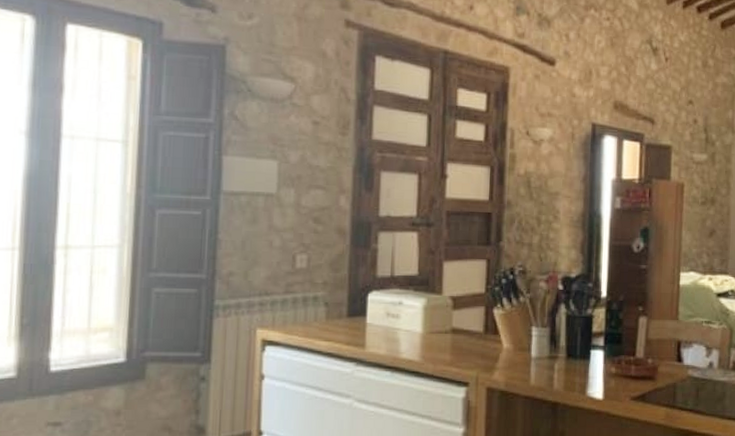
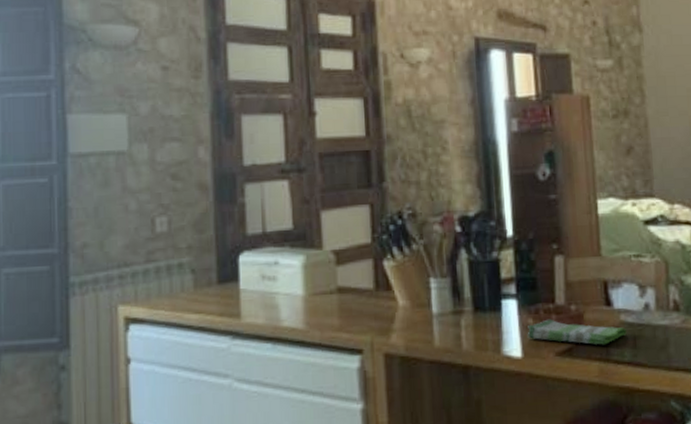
dish towel: none [609,369,692,394] -> present [527,319,627,345]

